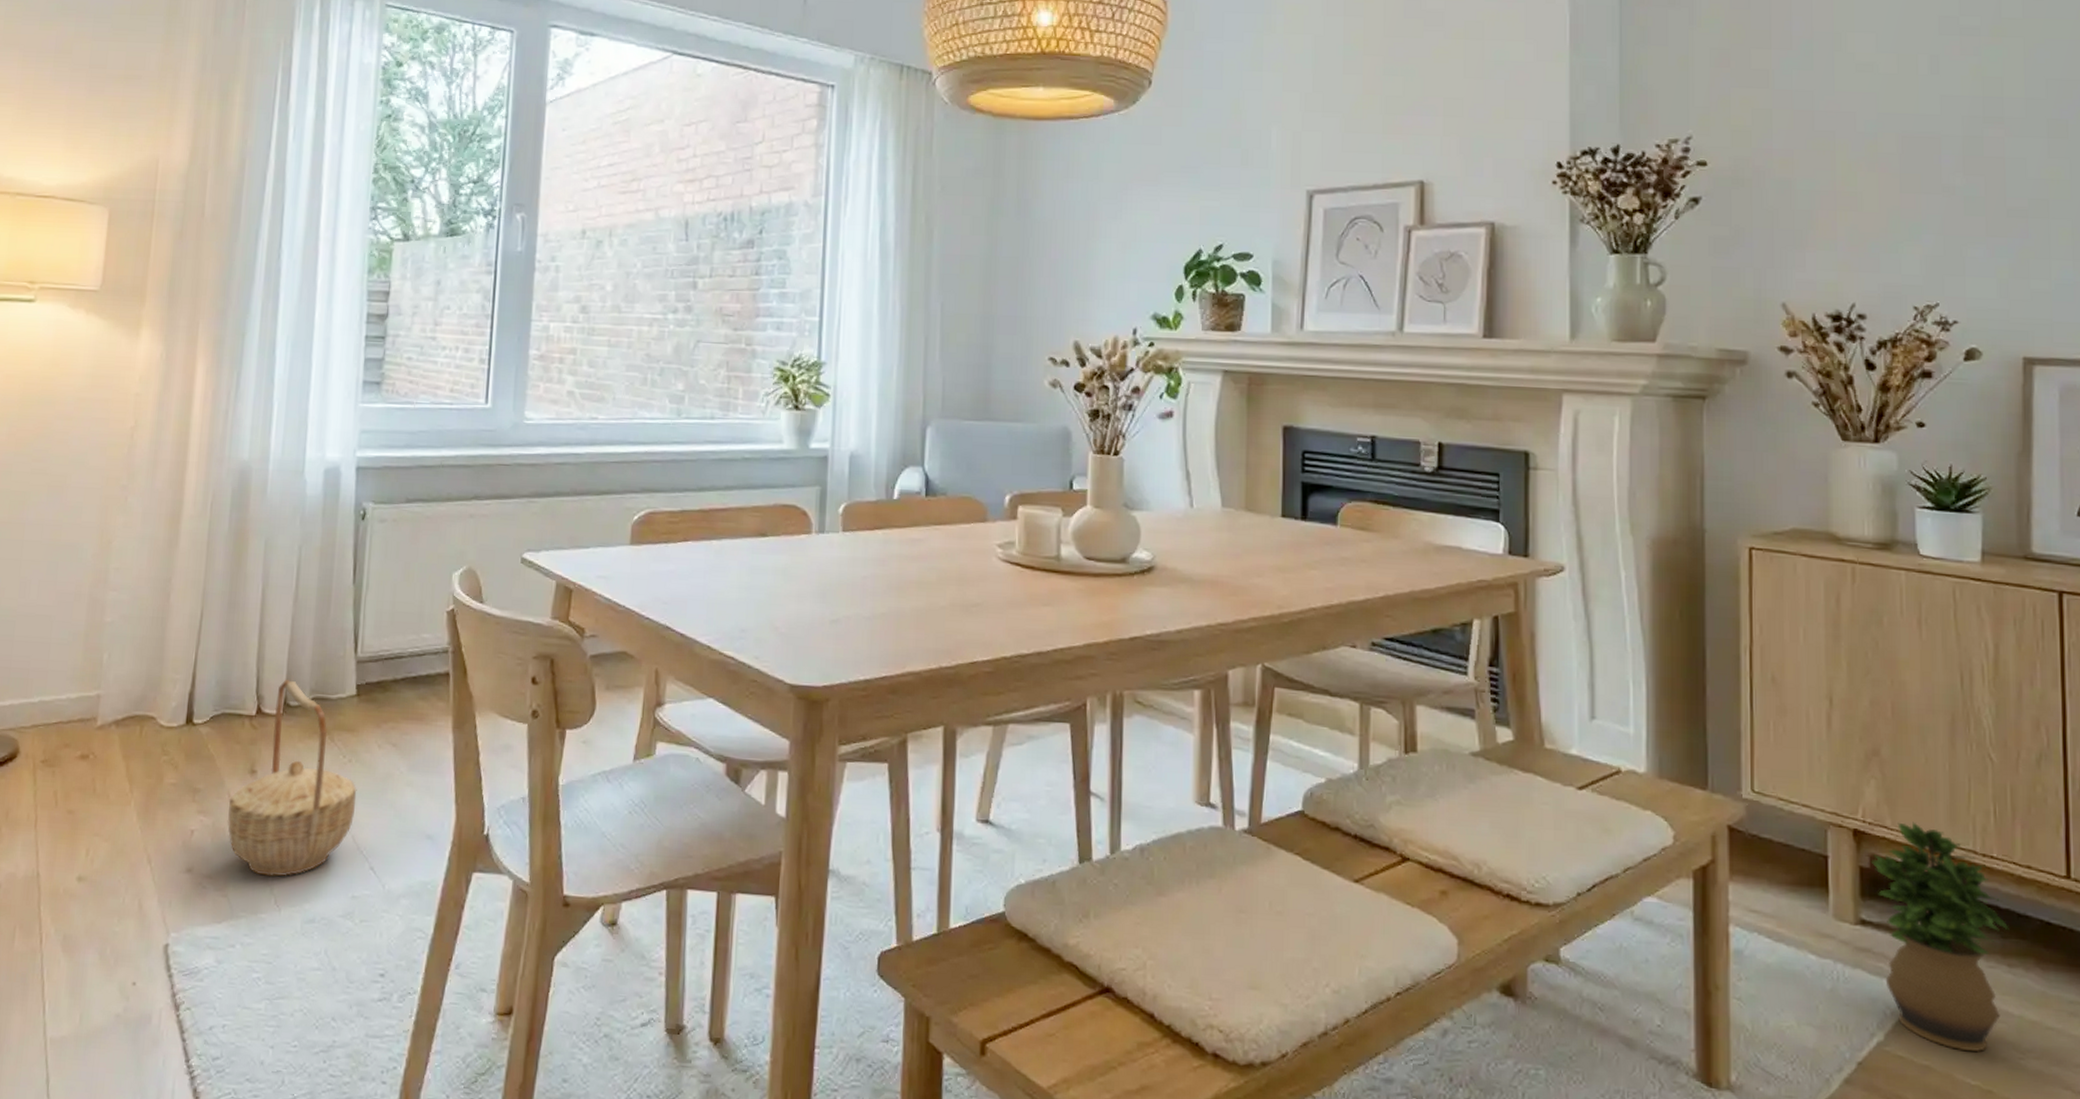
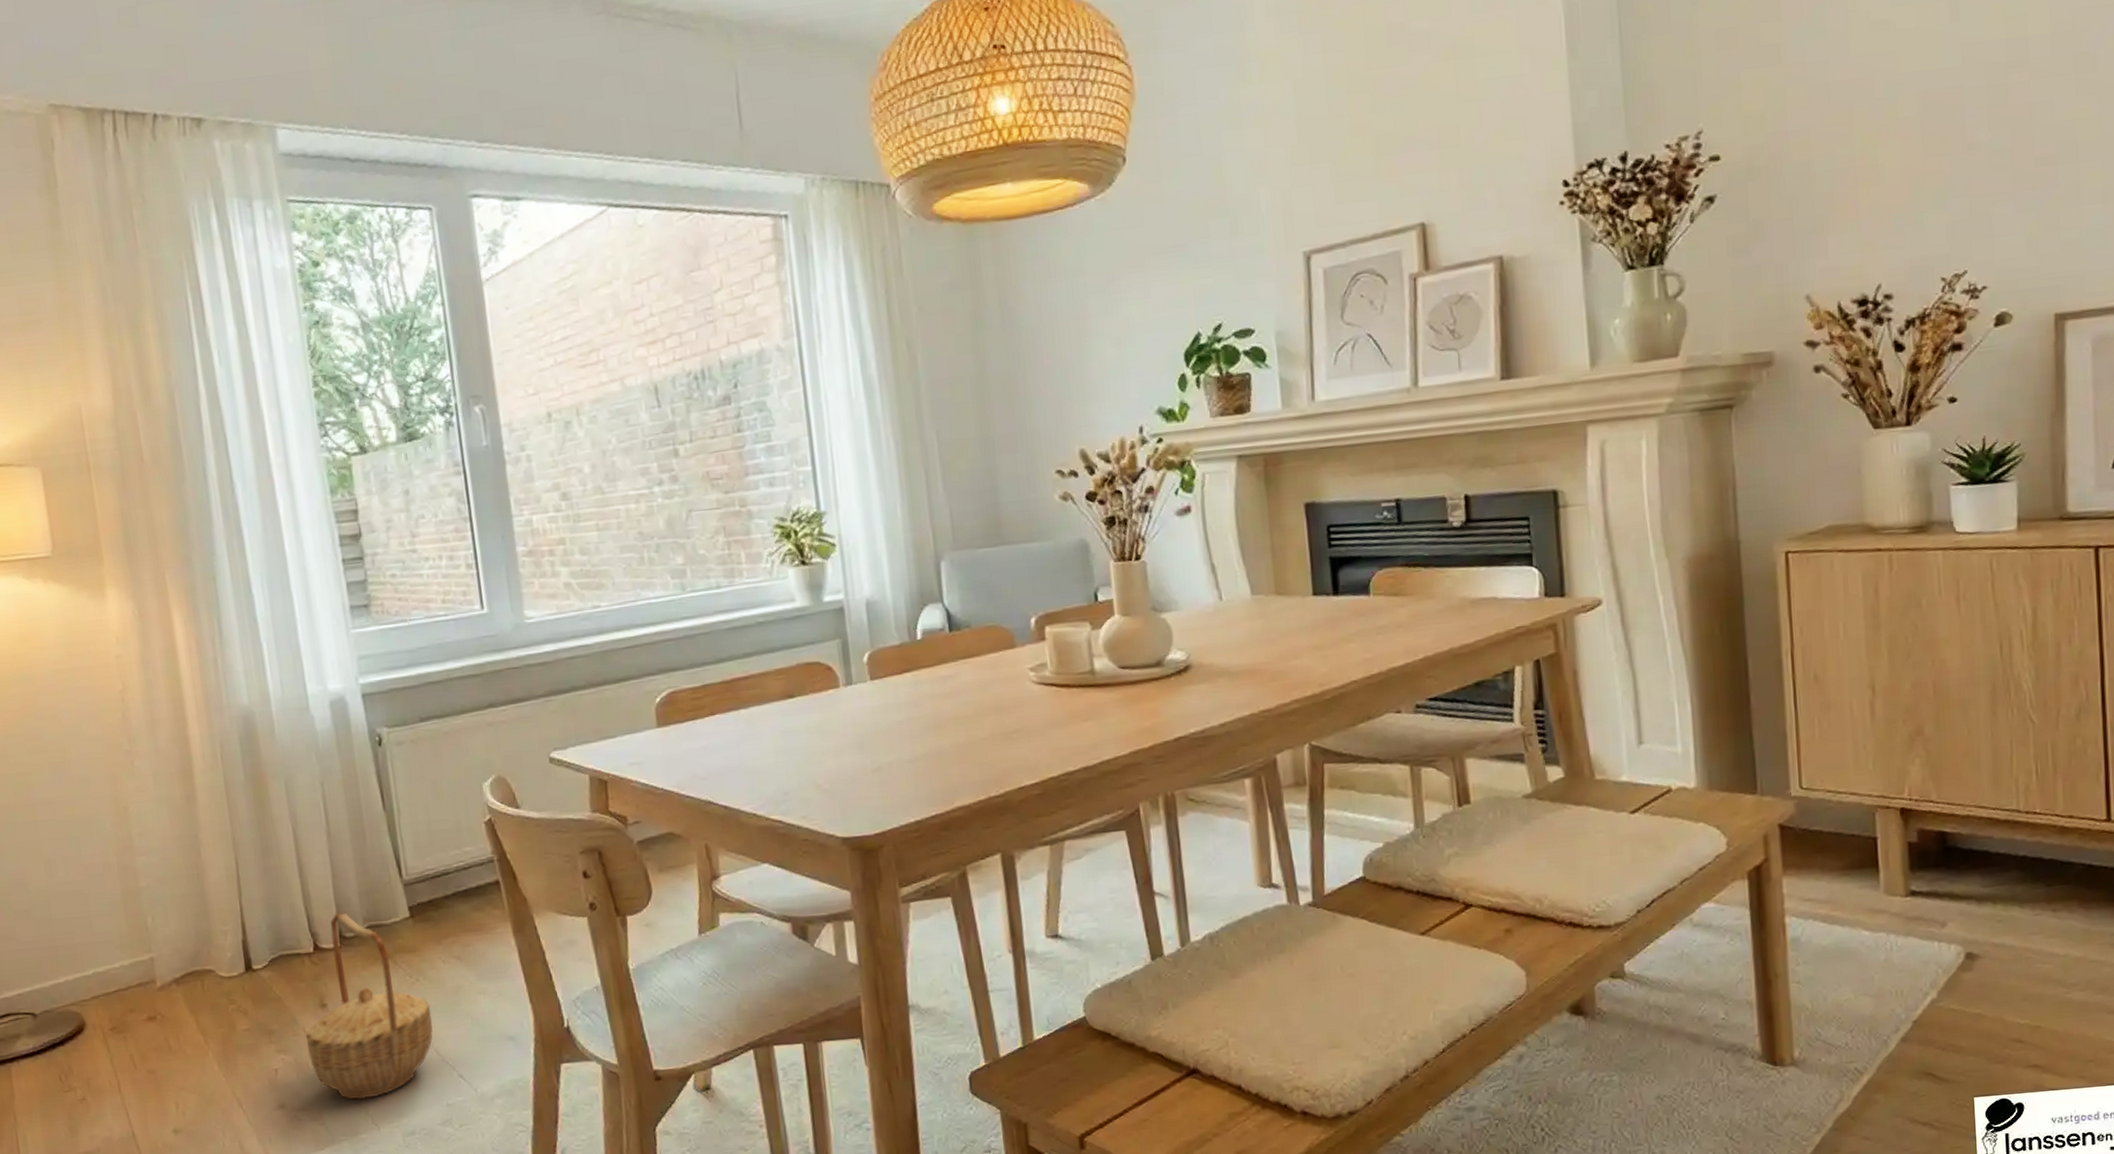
potted plant: present [1870,821,2009,1053] -> none [1918,792,2053,995]

